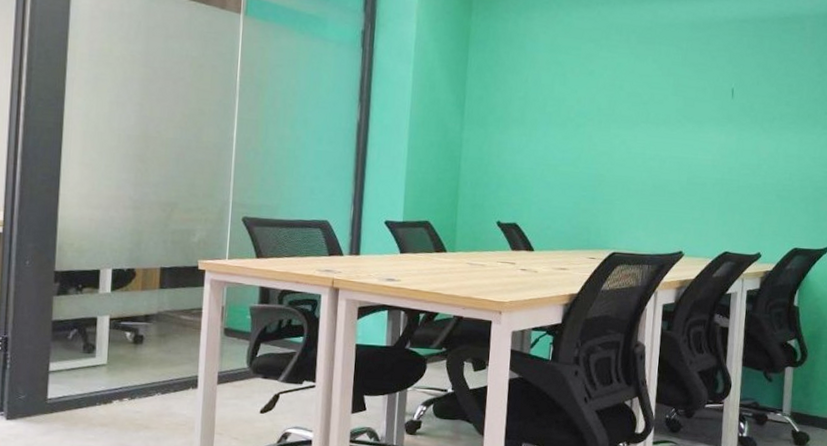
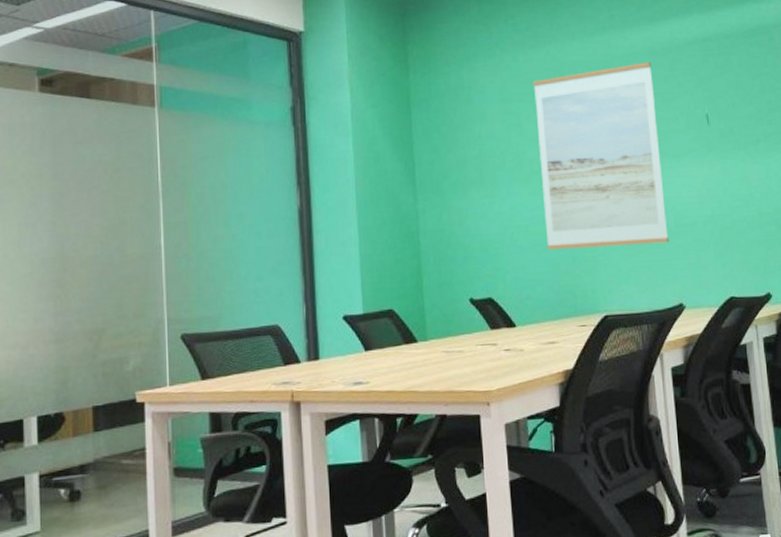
wall art: none [572,33,691,198] -> present [532,62,669,250]

